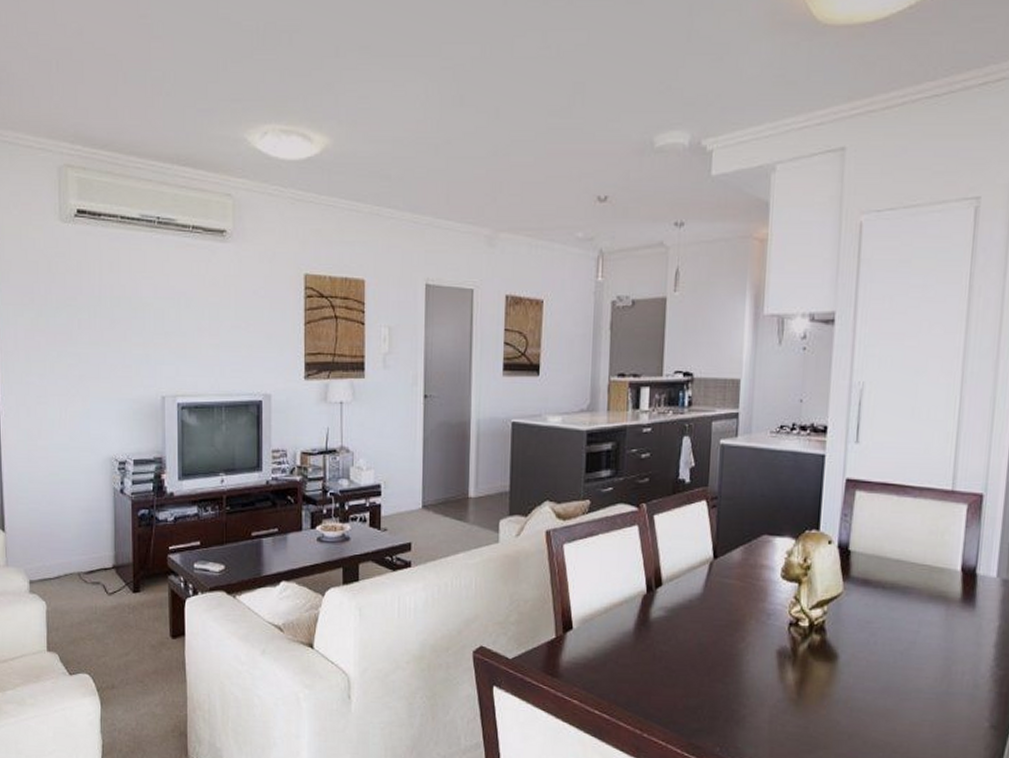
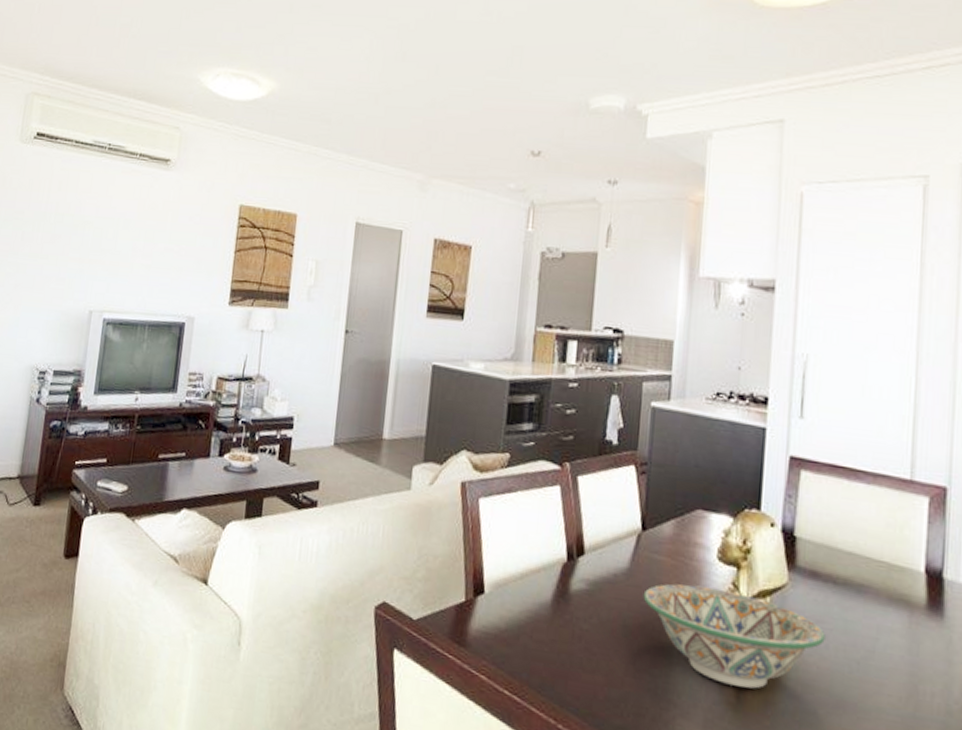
decorative bowl: none [715,602,875,685] -> present [643,584,826,689]

